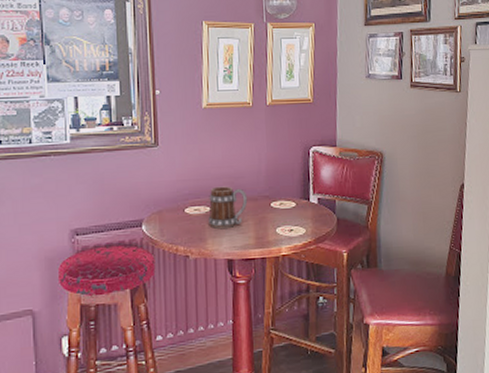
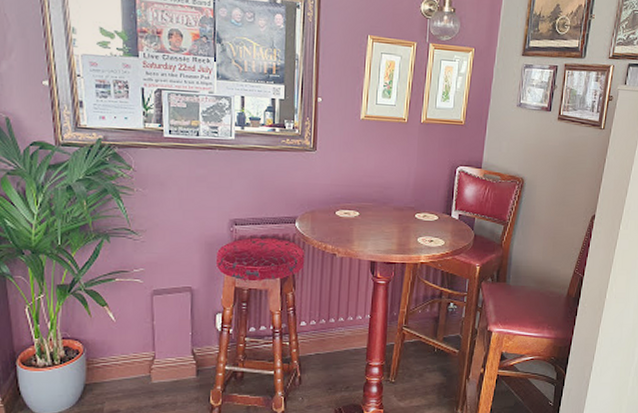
beer mug: present [208,186,248,229] -> none [356,194,395,233]

